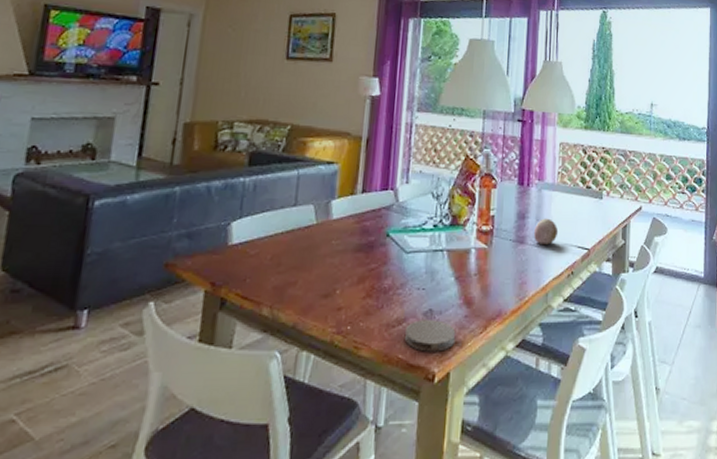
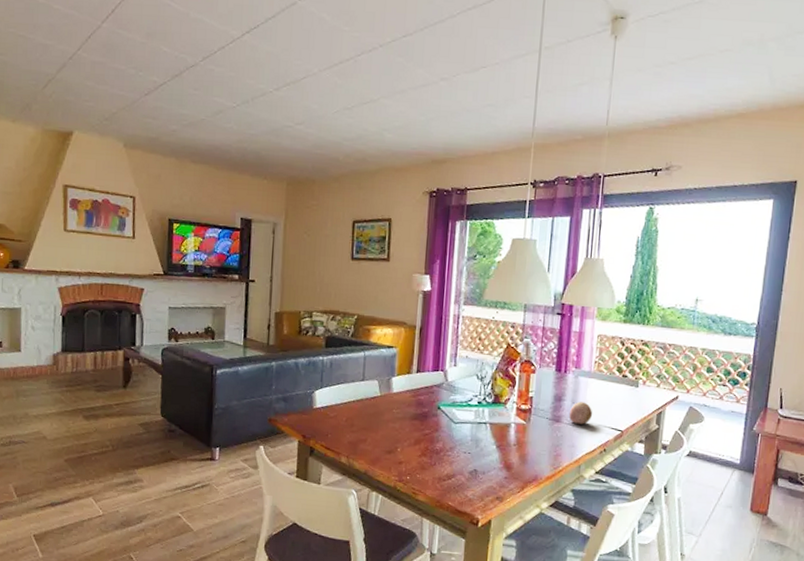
coaster: present [404,320,456,352] -> none [453,477,497,503]

